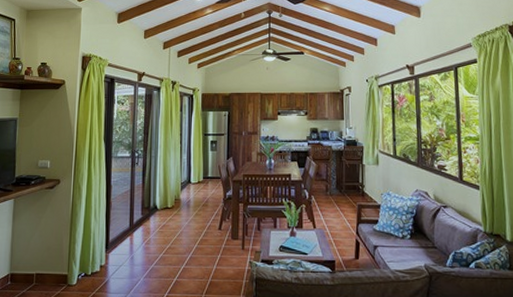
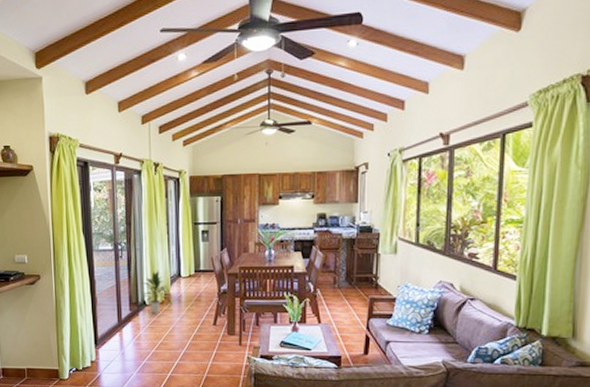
indoor plant: none [152,176,182,219] -> present [141,270,172,314]

